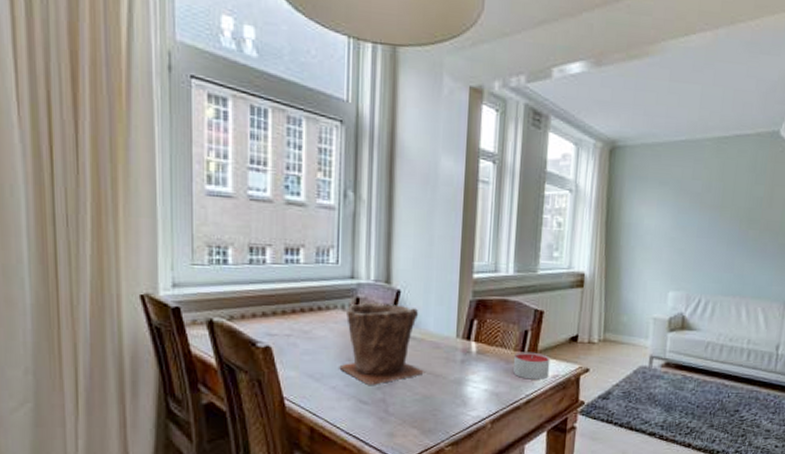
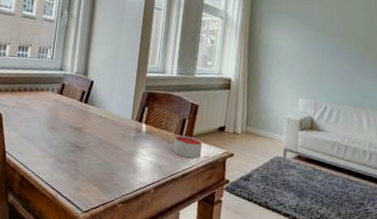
plant pot: present [338,302,425,385] -> none [45,87,107,149]

